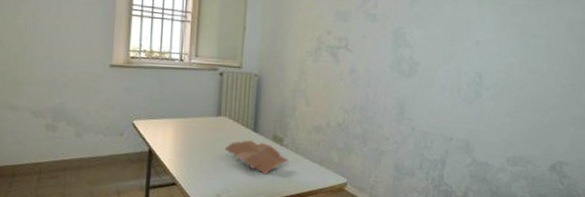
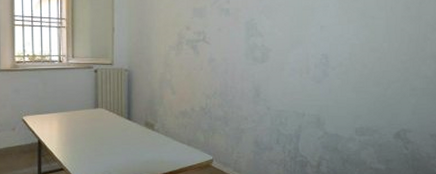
papers: present [224,140,289,176] -> none [103,127,160,157]

